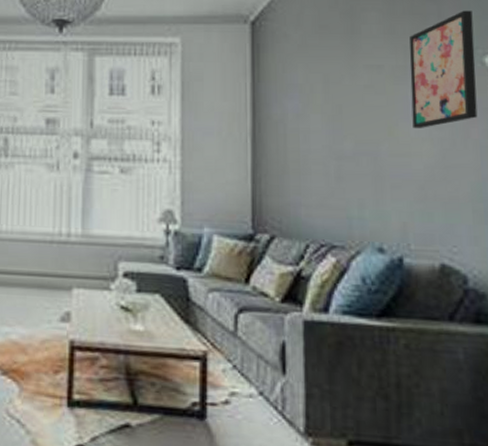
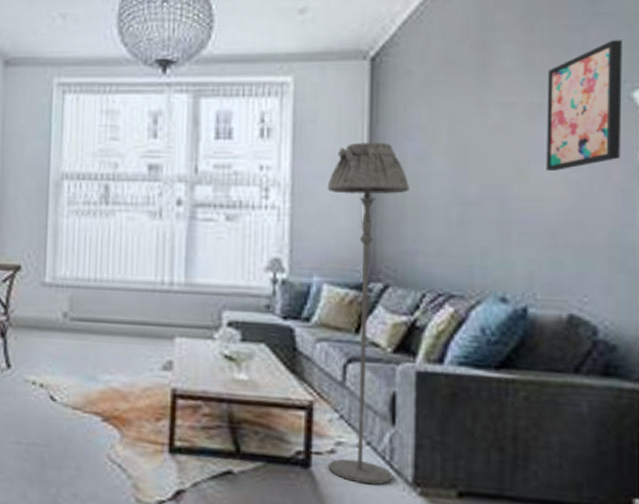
floor lamp: none [214,100,291,436] -> present [327,142,410,485]

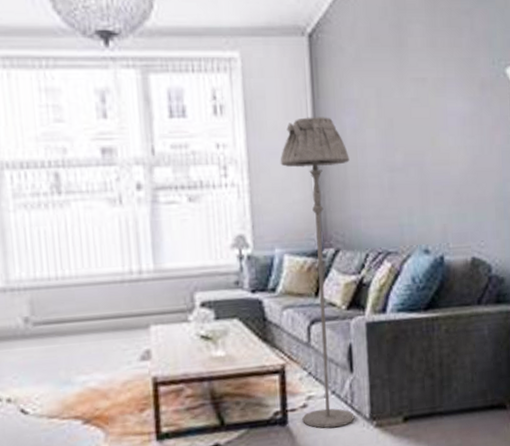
wall art: present [546,40,622,171] -> none [448,23,500,137]

